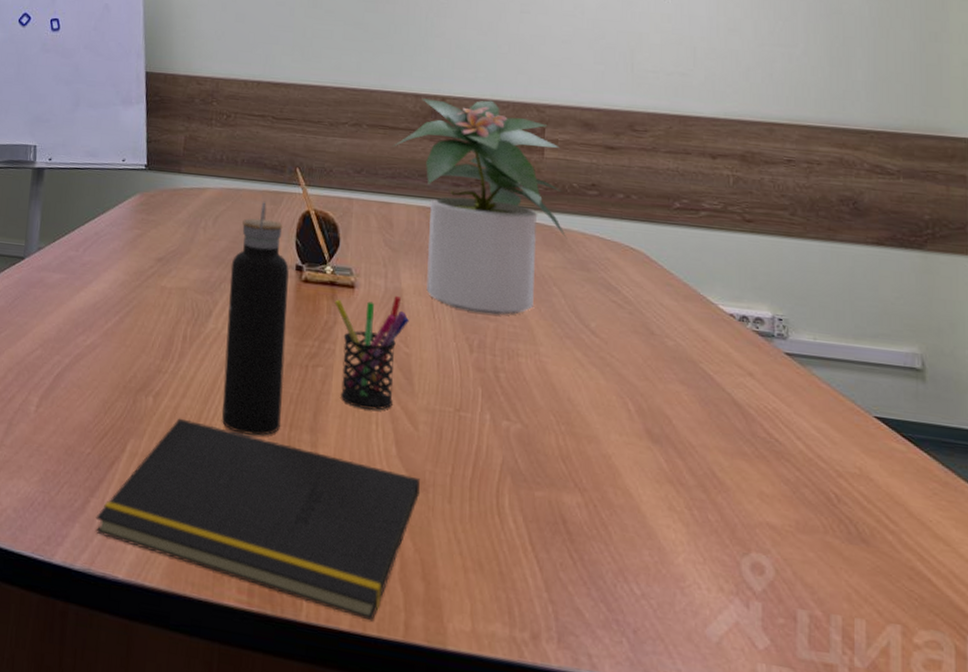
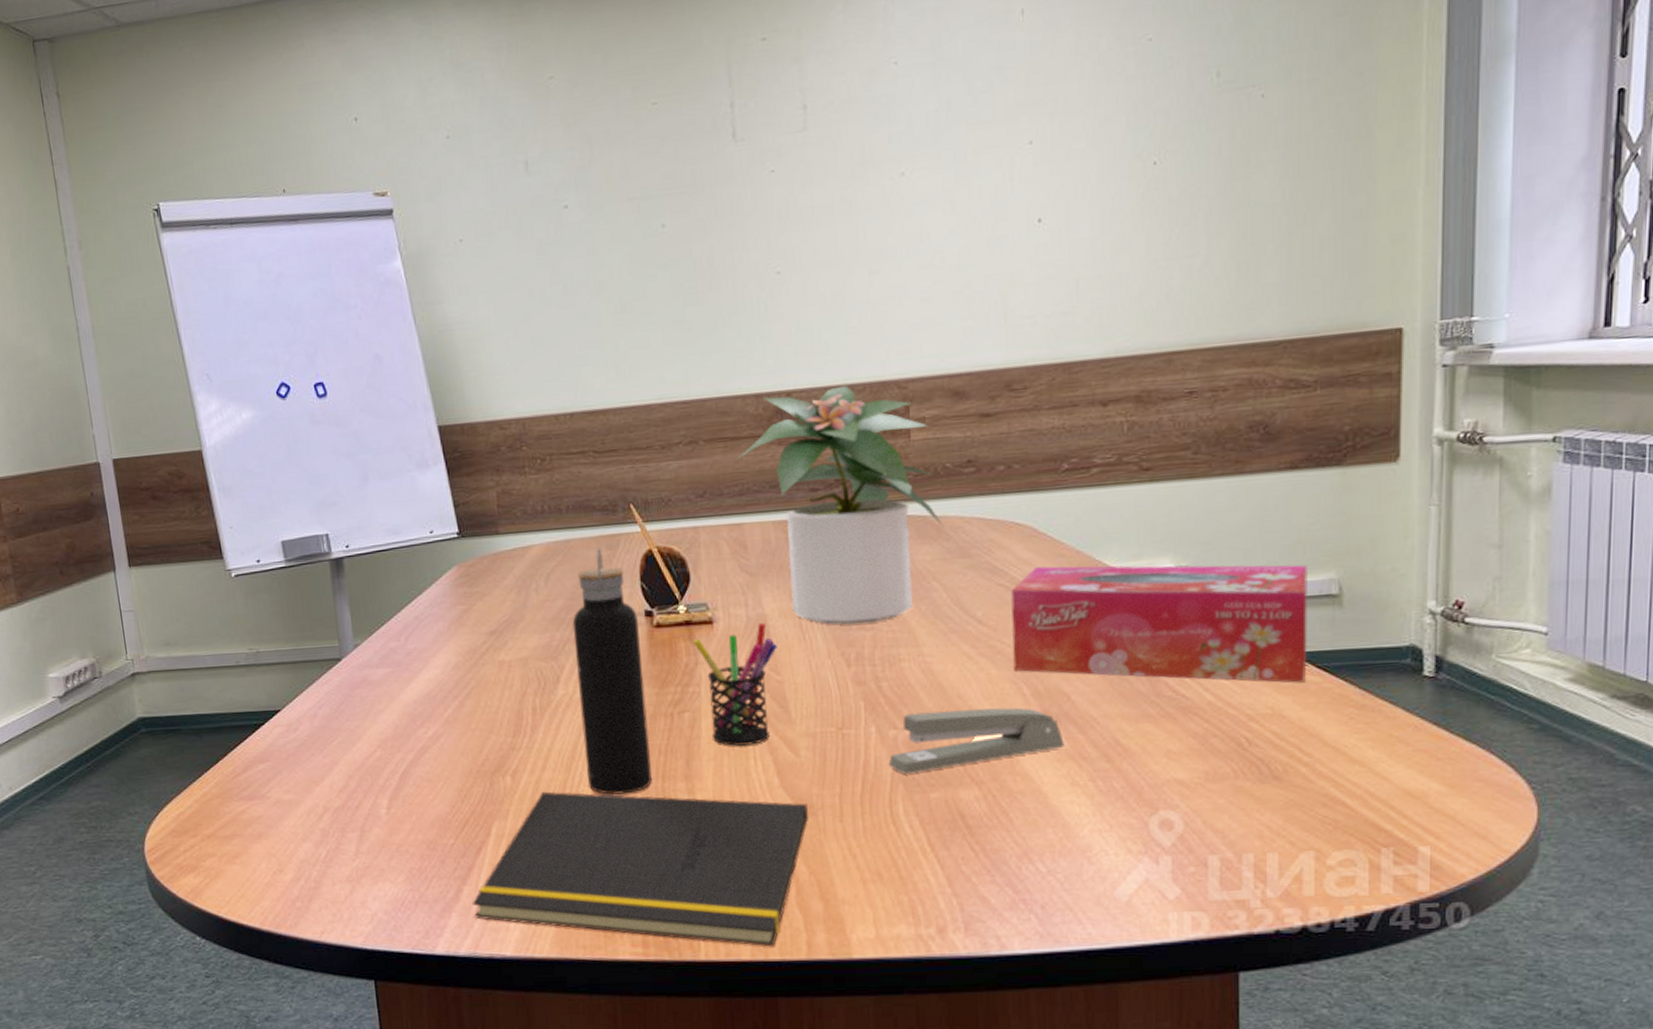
stapler: none [498,407,664,470] -> present [888,707,1064,774]
tissue box: none [621,291,893,449] -> present [1011,565,1307,683]

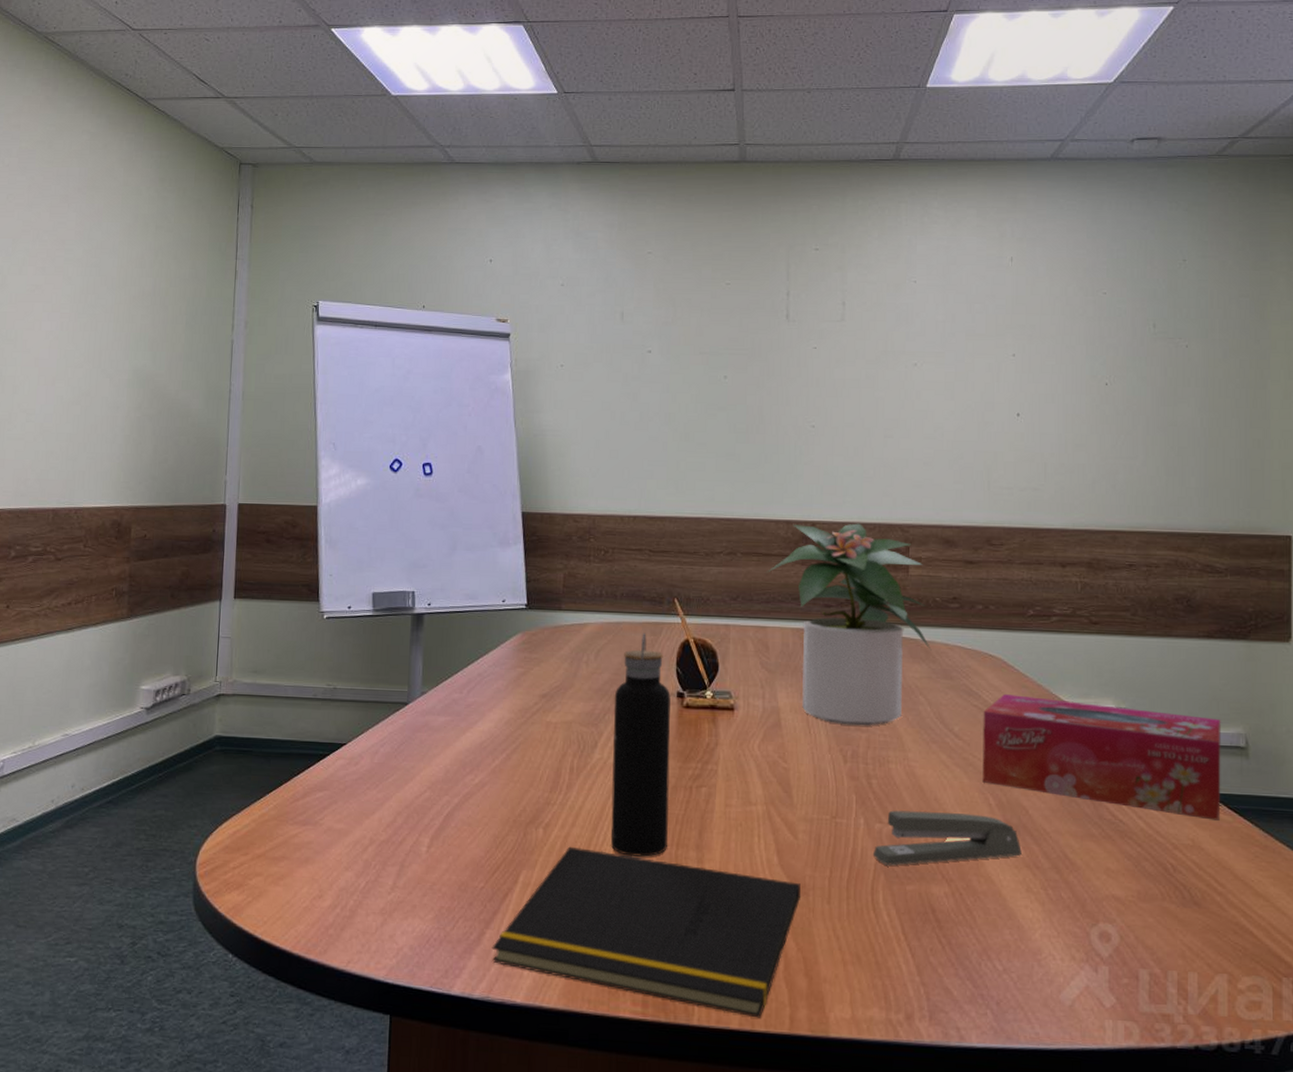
pen holder: present [693,622,777,746] -> none [715,714,786,824]

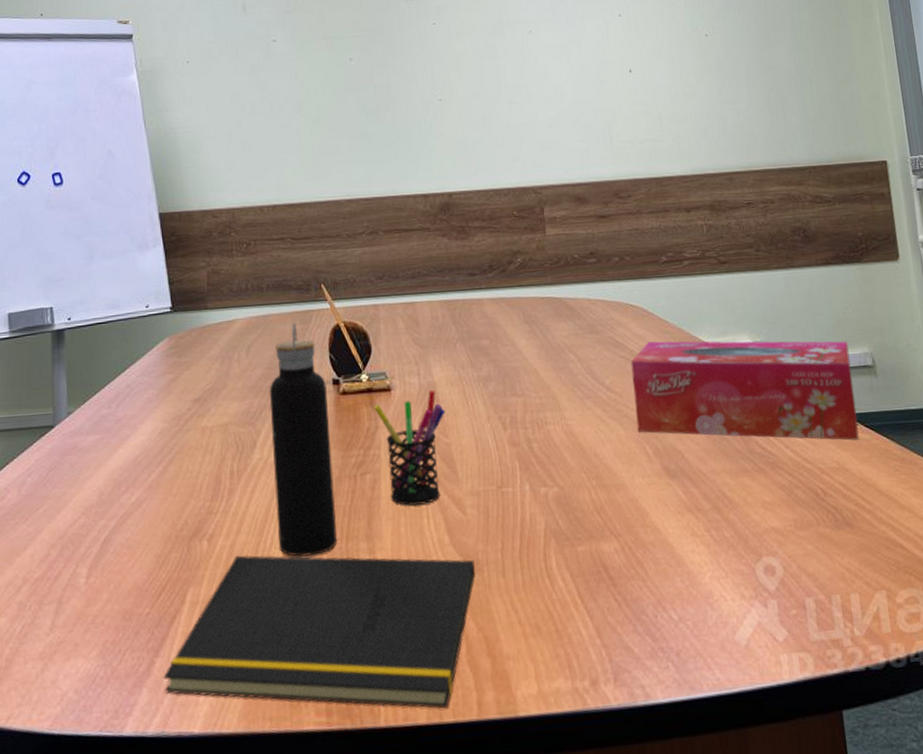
pen holder: none [715,714,786,824] -> present [374,390,445,506]
potted plant: present [765,523,932,726] -> none [408,190,576,392]
stapler: present [872,810,1022,866] -> none [541,465,683,529]

